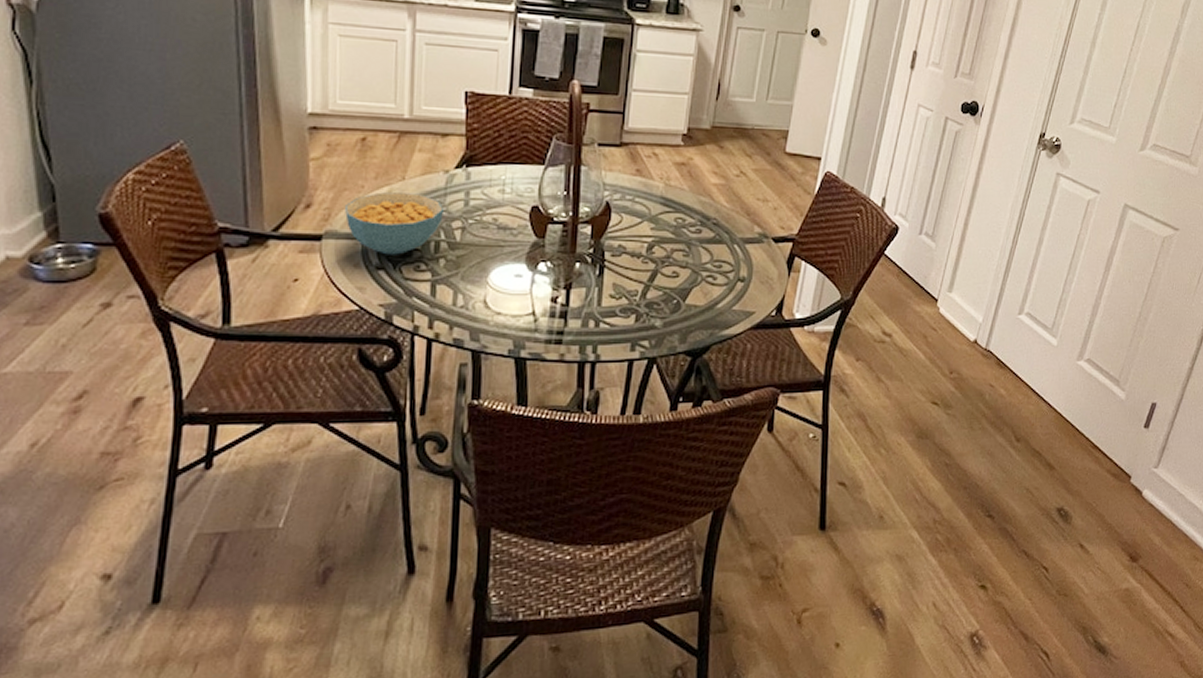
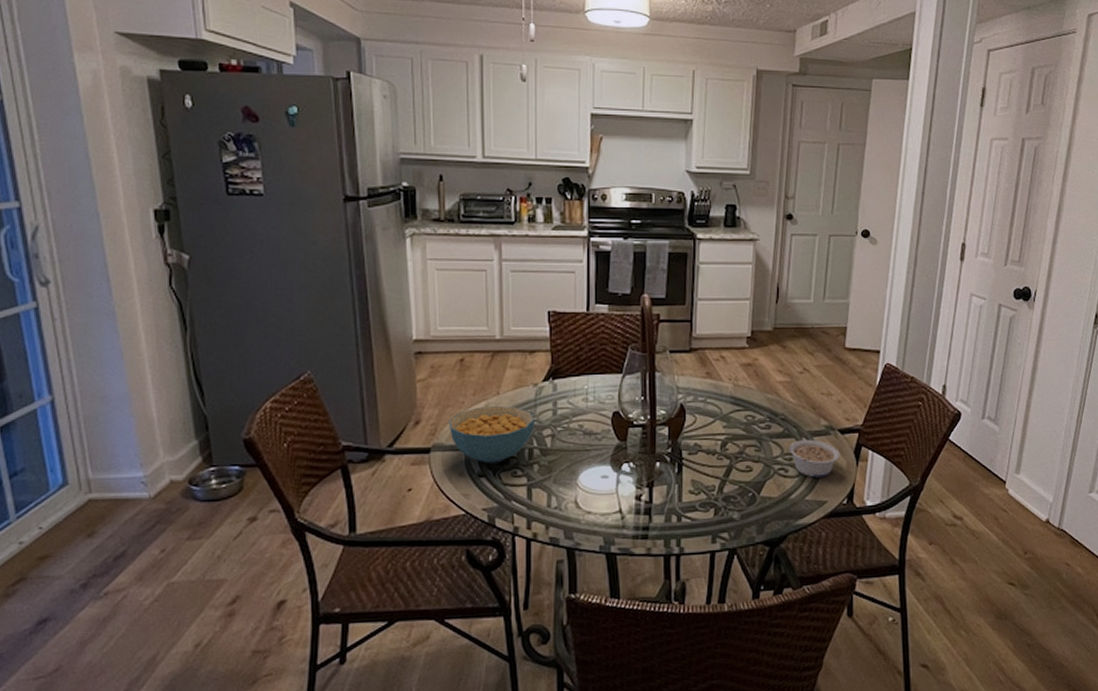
legume: none [718,246,772,287] -> present [788,439,840,478]

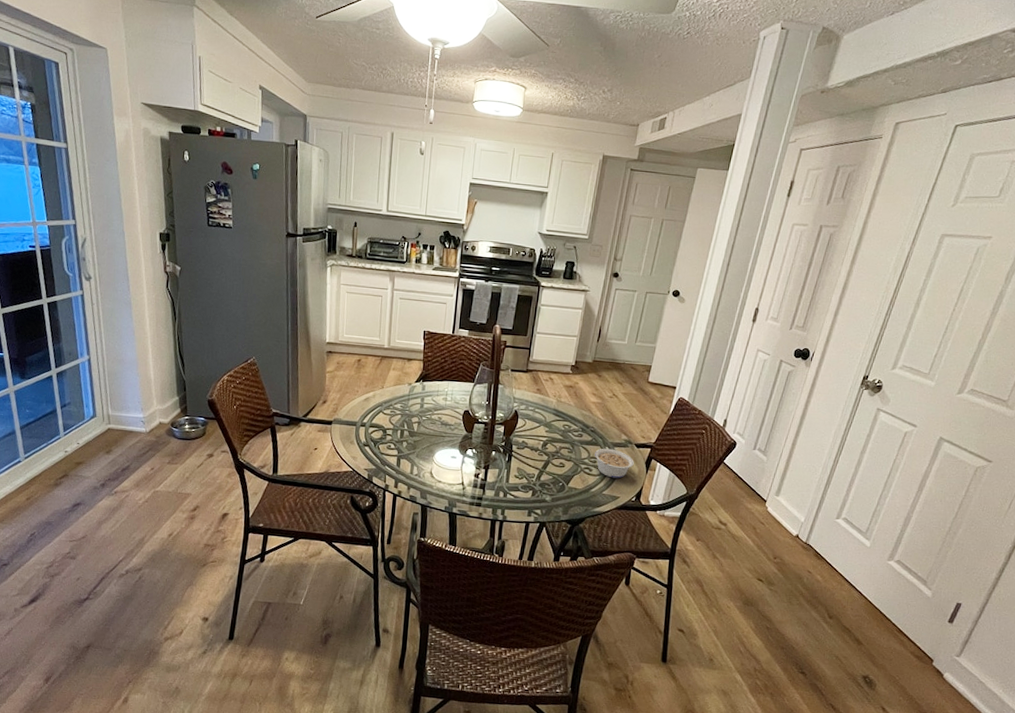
cereal bowl: present [449,405,534,464] -> none [346,395,407,438]

